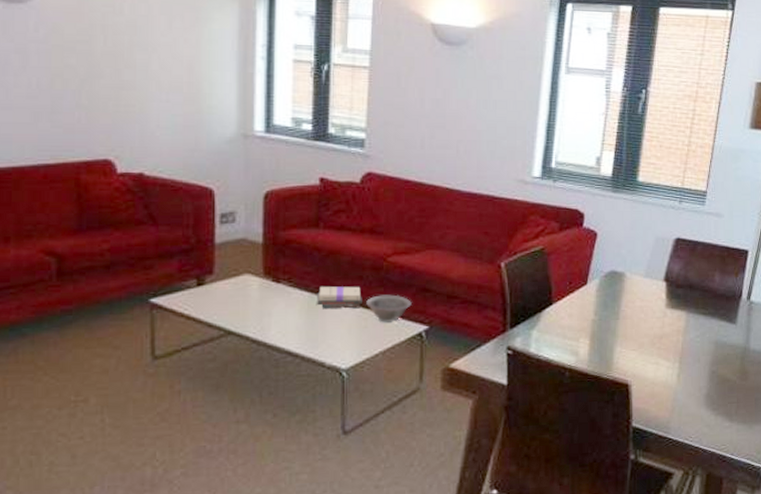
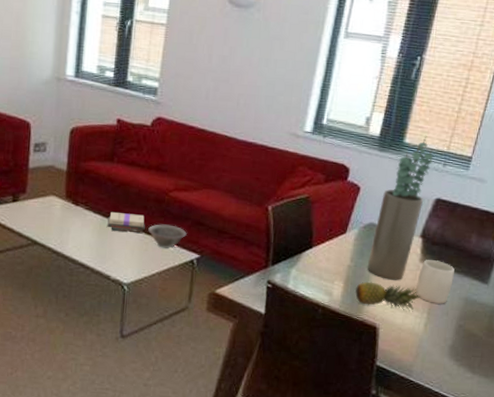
fruit: none [603,335,671,363] -> present [355,281,421,312]
vase: none [612,171,670,331] -> present [367,135,435,280]
mug: none [664,304,702,351] -> present [415,260,455,304]

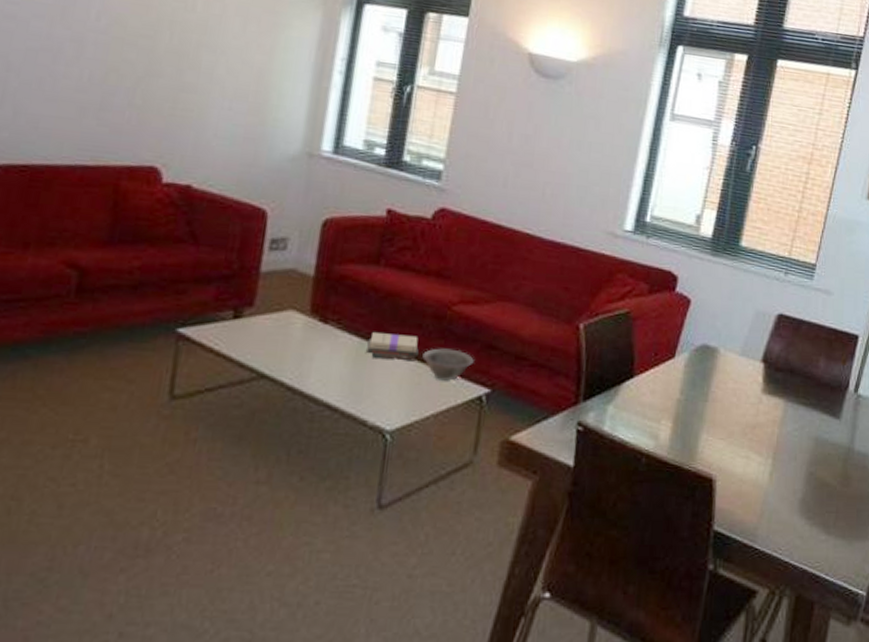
fruit: present [355,281,421,312] -> none [687,419,765,457]
vase: present [367,135,435,280] -> none [700,237,775,417]
mug: present [415,260,455,304] -> none [757,390,802,446]

